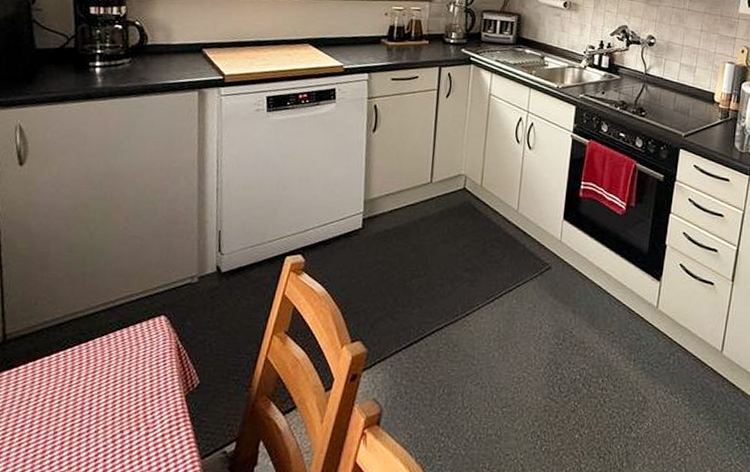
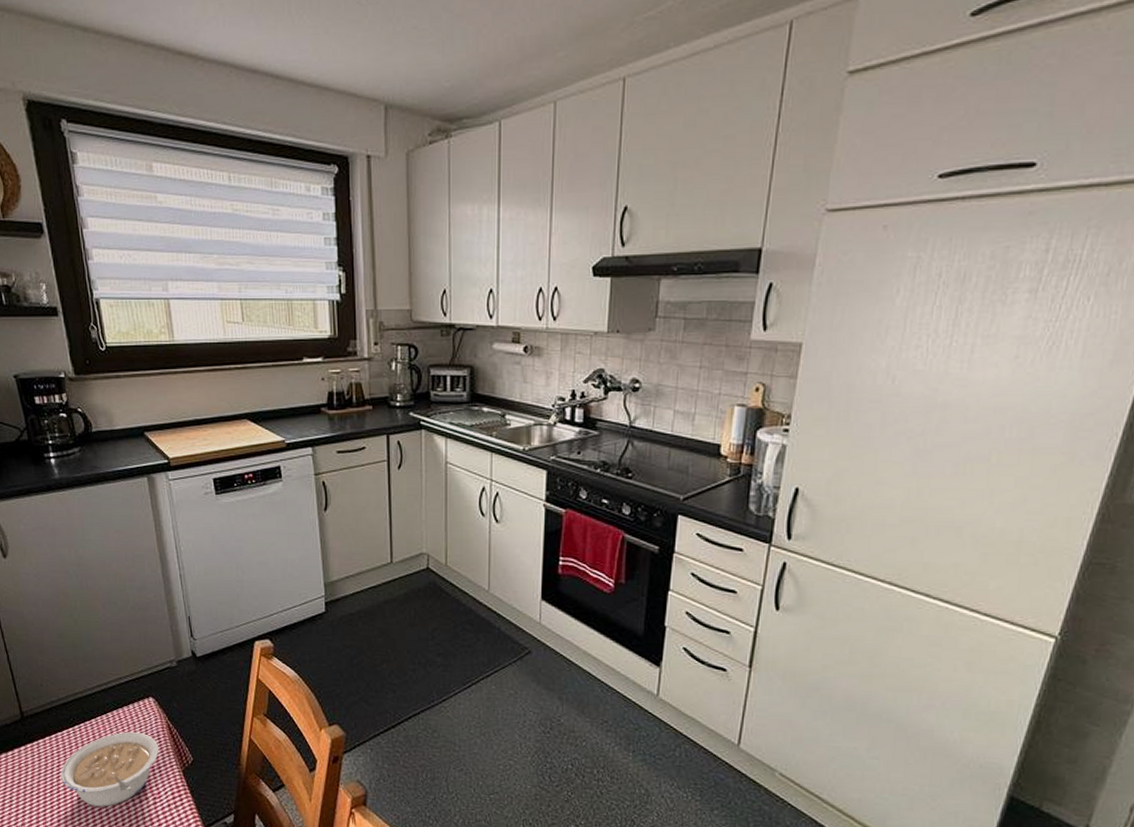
legume: none [38,354,163,441] -> present [61,732,159,807]

